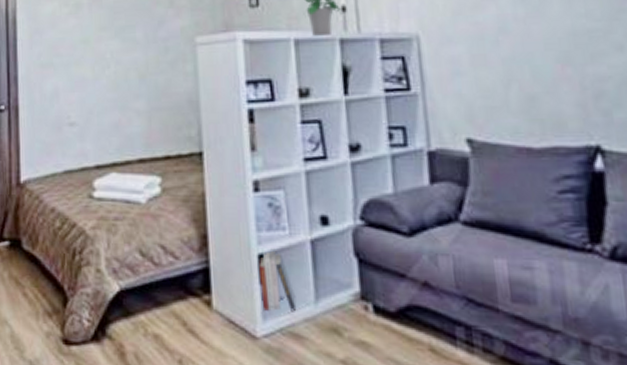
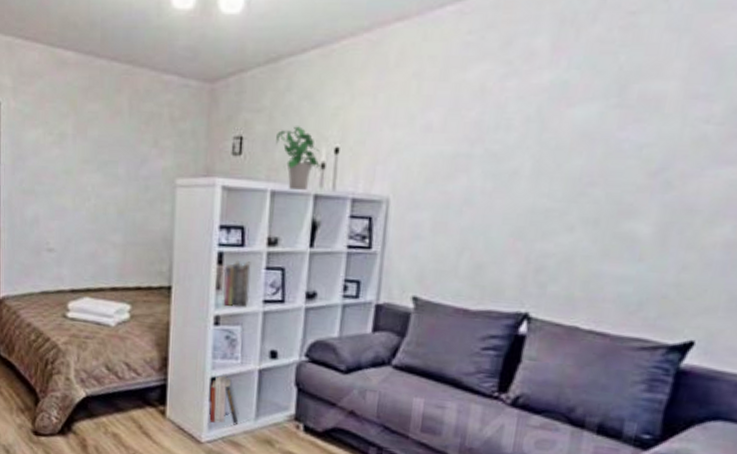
books: none [256,115,289,170] -> present [223,259,251,309]

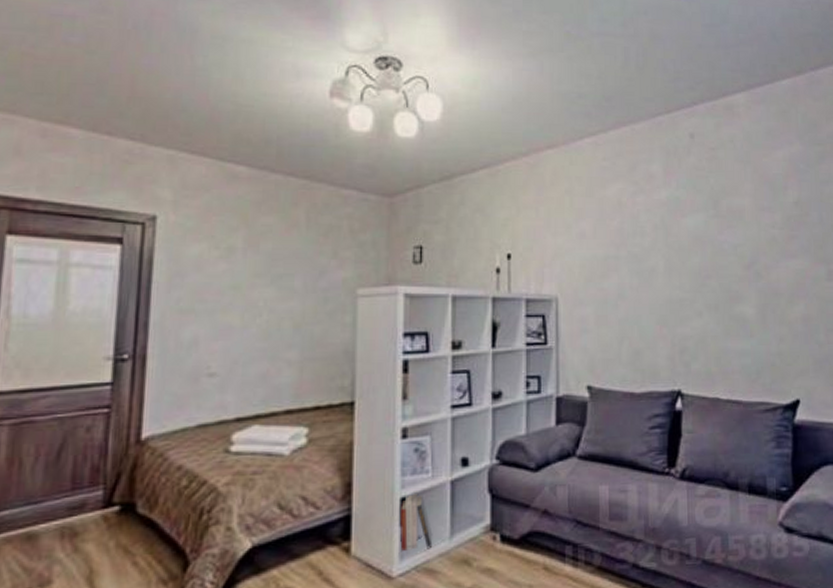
books: present [223,259,251,309] -> none [409,366,438,417]
potted plant: present [276,126,321,191] -> none [454,235,497,295]

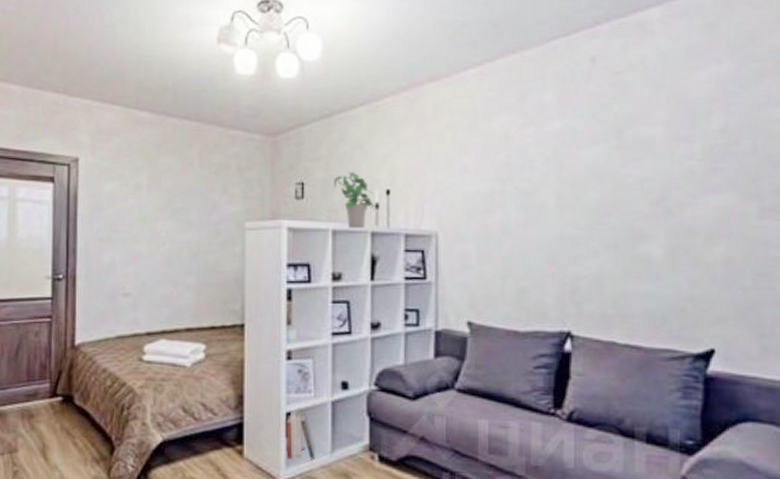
potted plant: none [454,235,497,295] -> present [334,172,376,229]

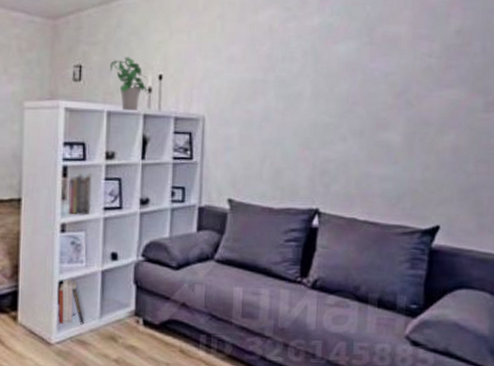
books: none [293,295,319,342] -> present [68,172,92,216]

